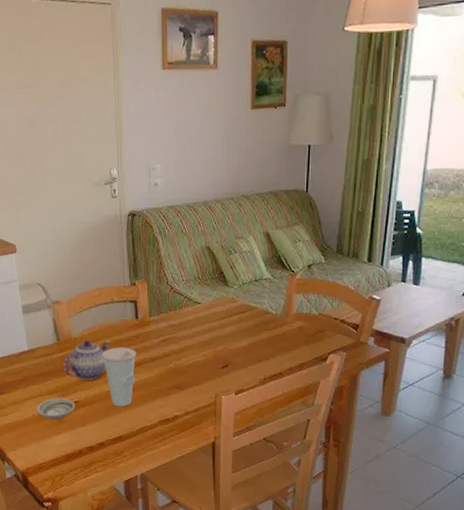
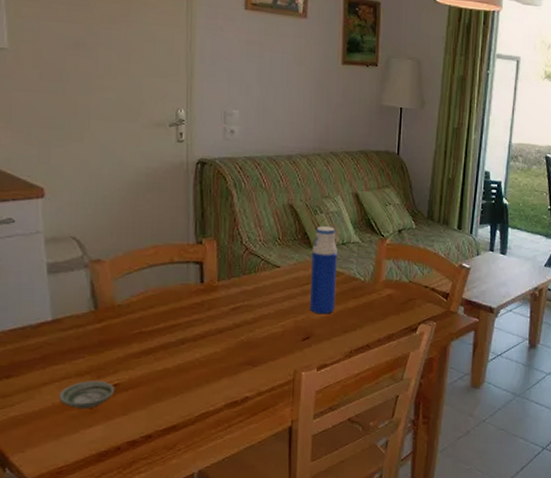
teapot: present [62,340,111,380] -> none [100,307,167,357]
cup: present [102,347,137,407] -> none [154,316,200,389]
water bottle: none [227,265,251,345] -> present [309,226,337,315]

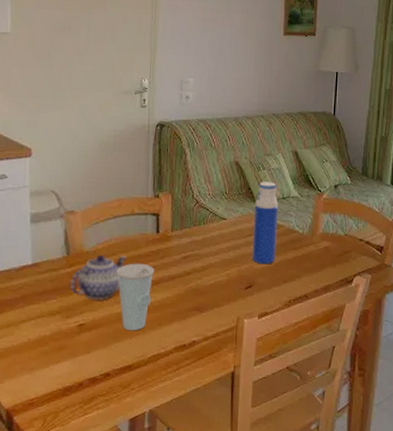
saucer: present [58,380,116,409] -> none [33,320,81,346]
teapot: none [100,307,167,357] -> present [70,254,127,300]
cup: none [154,316,200,389] -> present [116,263,155,331]

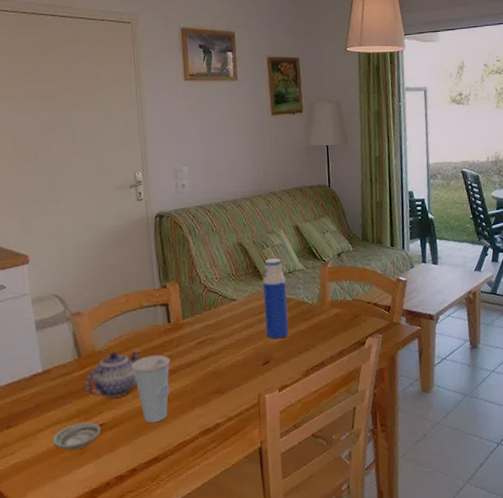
saucer: none [33,320,81,346] -> present [52,422,102,451]

